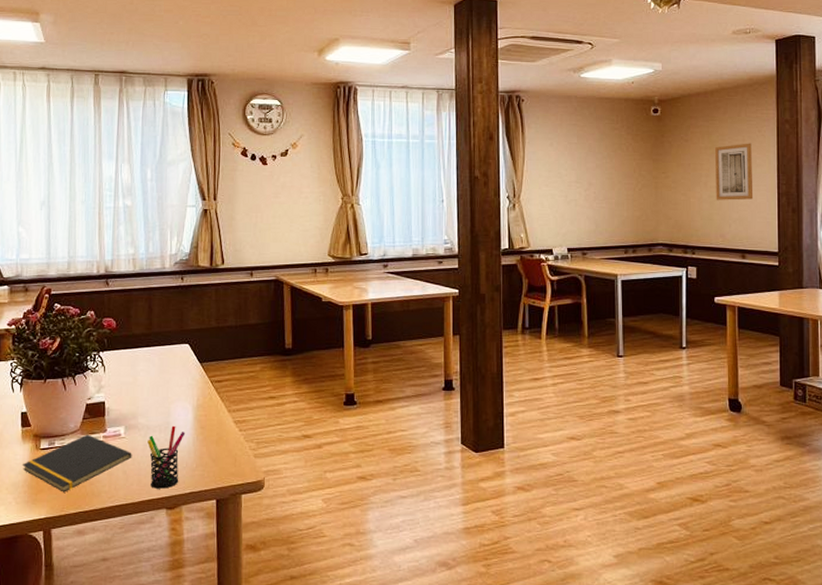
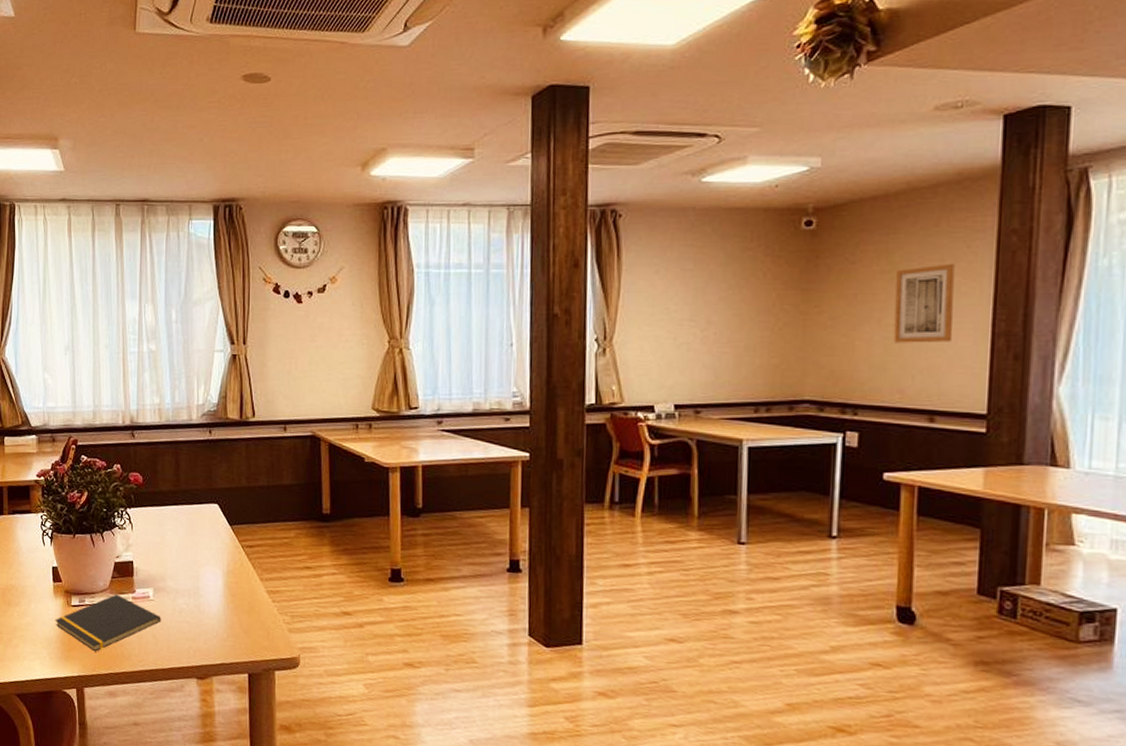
pen holder: present [147,425,186,489] -> none [176,591,216,657]

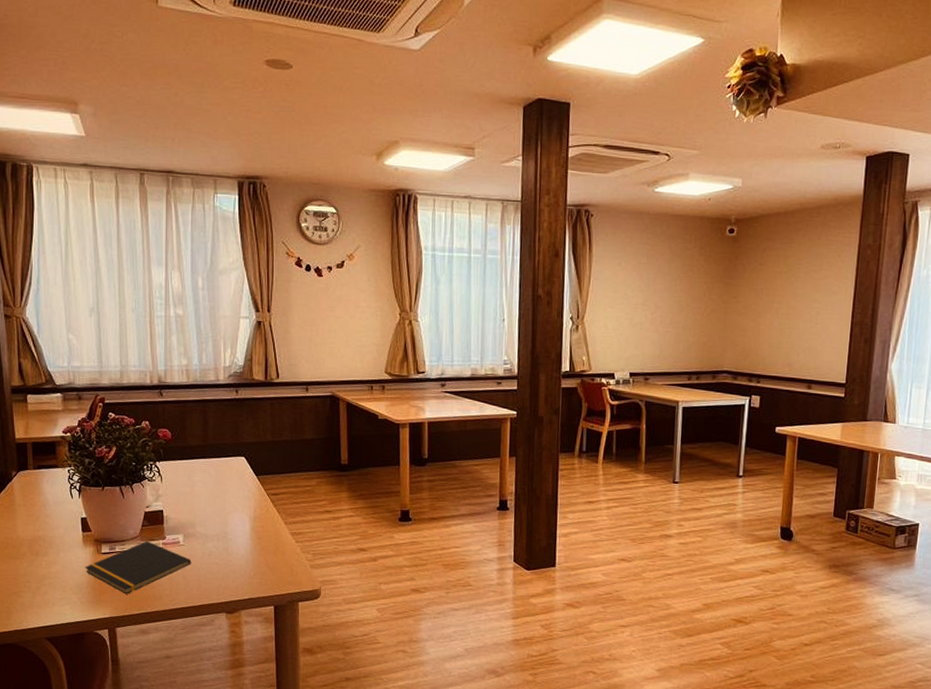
wall art: present [893,263,955,343] -> none [786,268,830,329]

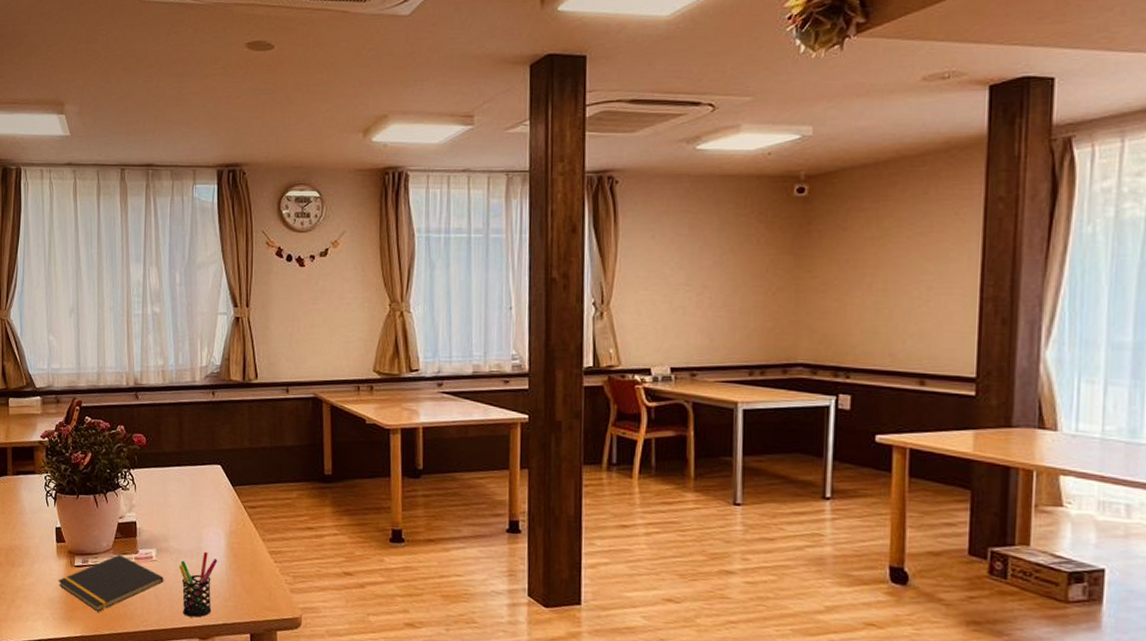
pen holder: none [206,535,243,594] -> present [179,551,218,618]

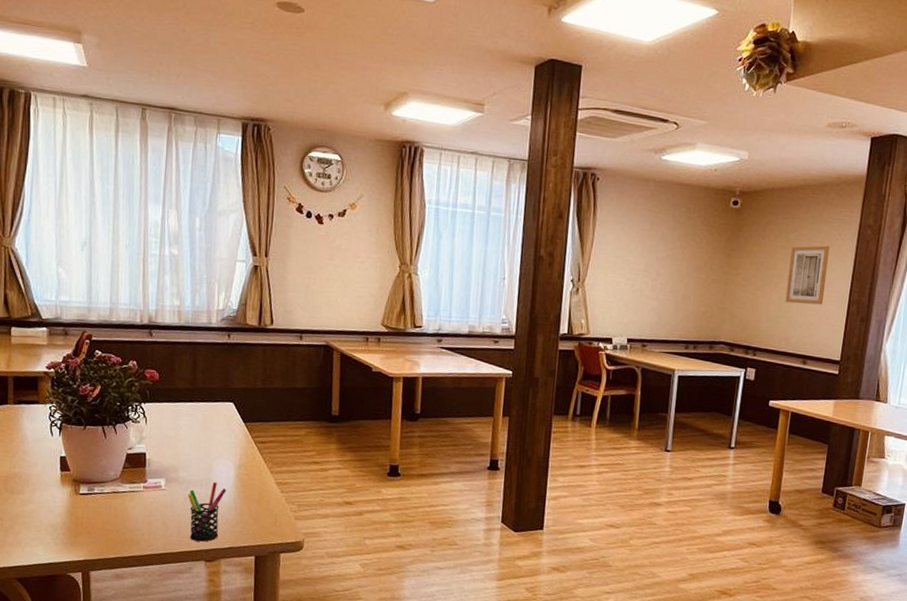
notepad: present [58,554,164,612] -> none [61,483,172,538]
wall art: none [884,230,943,308] -> present [785,245,830,305]

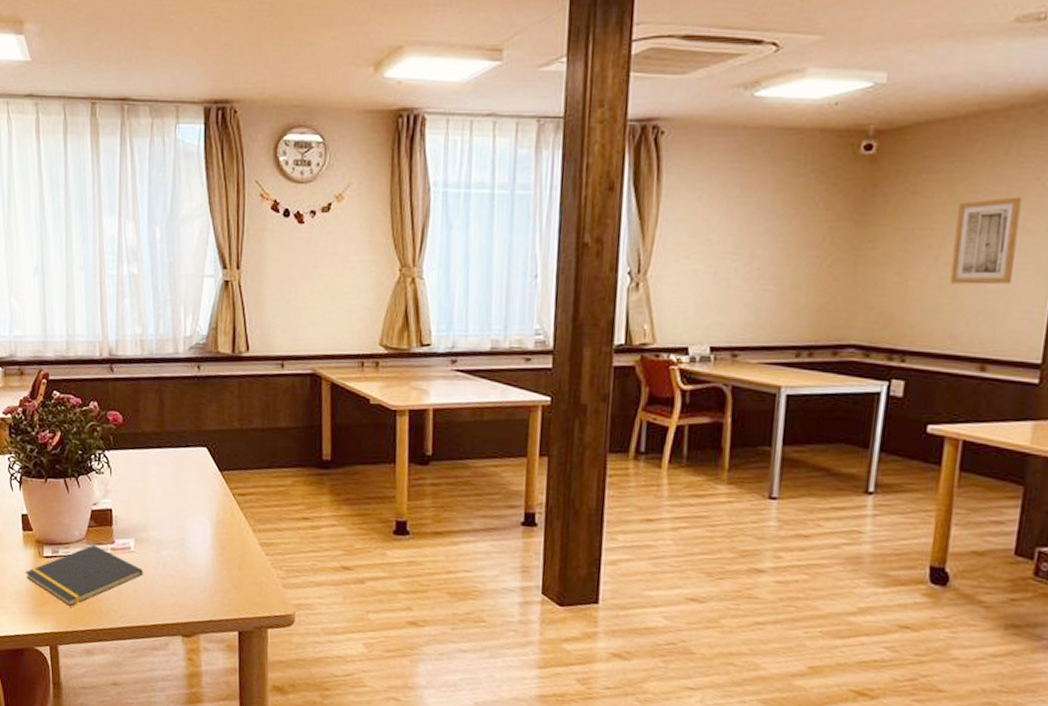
notepad: none [61,483,172,538] -> present [25,544,143,607]
pen holder: present [188,482,227,542] -> none [160,542,203,614]

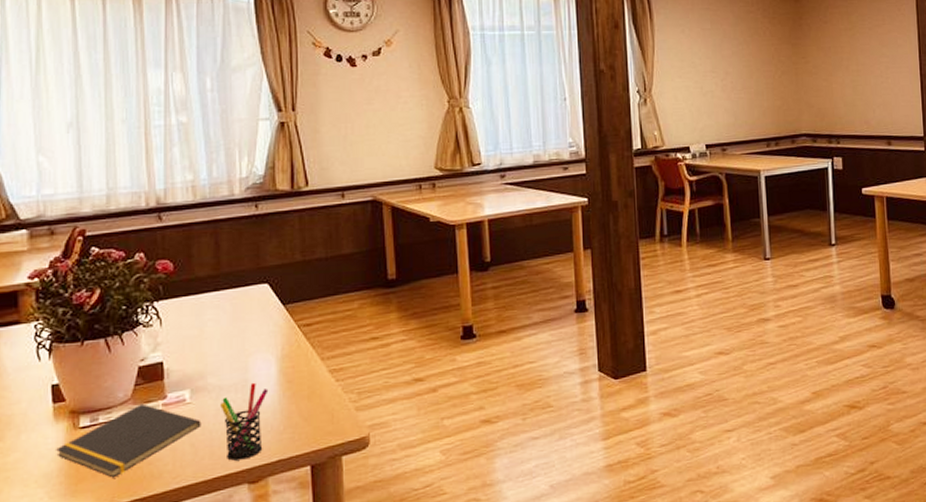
pen holder: none [160,542,203,614] -> present [220,382,269,461]
wall art: present [949,197,1022,285] -> none [855,22,896,85]

